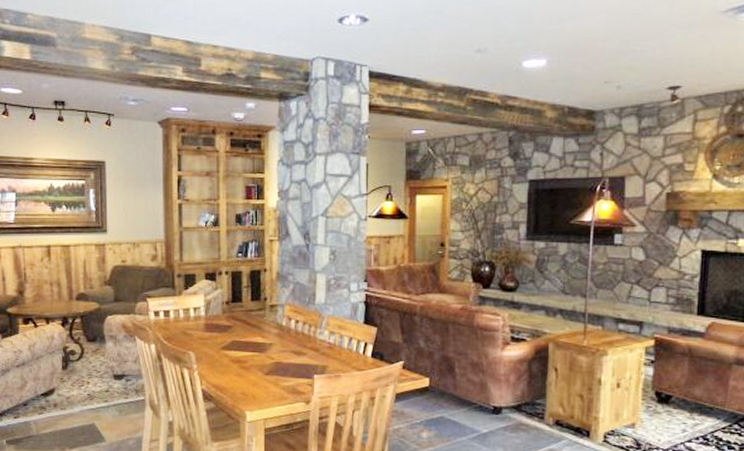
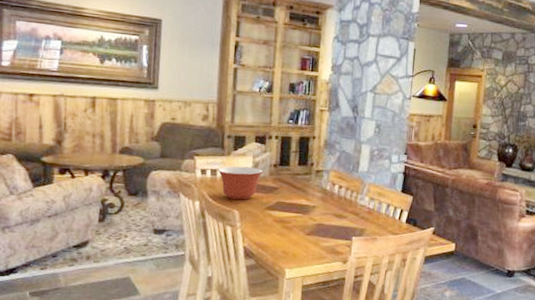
mixing bowl: none [169,306,216,341] -> present [217,166,264,200]

